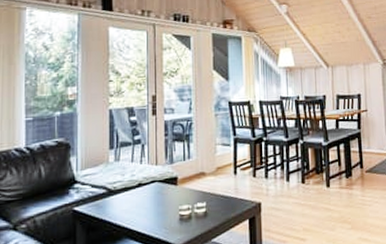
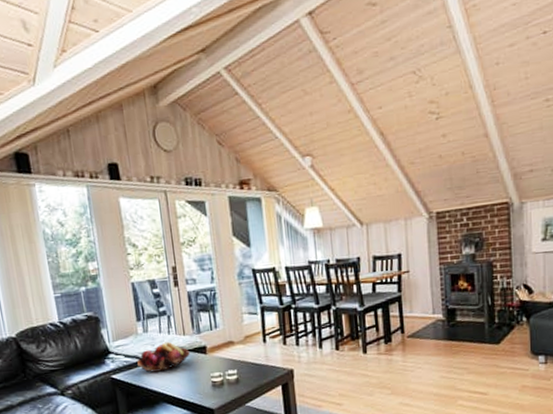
fruit basket: none [104,171,161,205] -> present [137,341,191,373]

